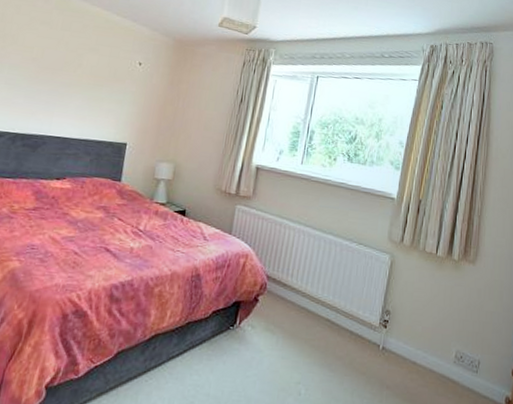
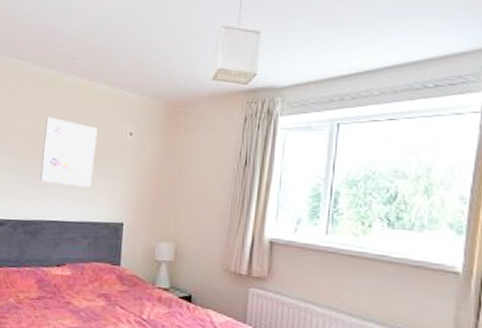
wall art: none [43,37,108,108] -> present [39,117,98,187]

